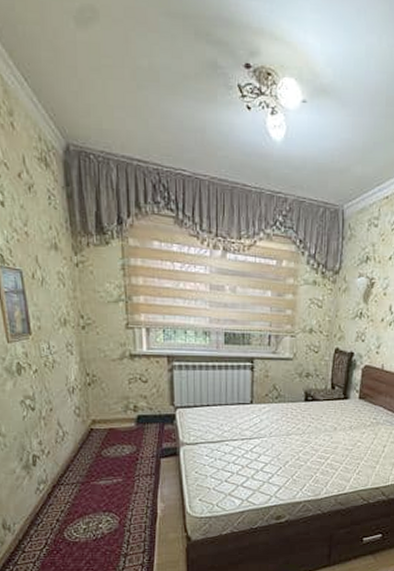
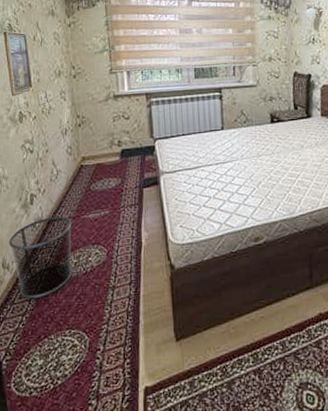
waste bin: none [9,480,82,561] -> present [8,216,73,299]

